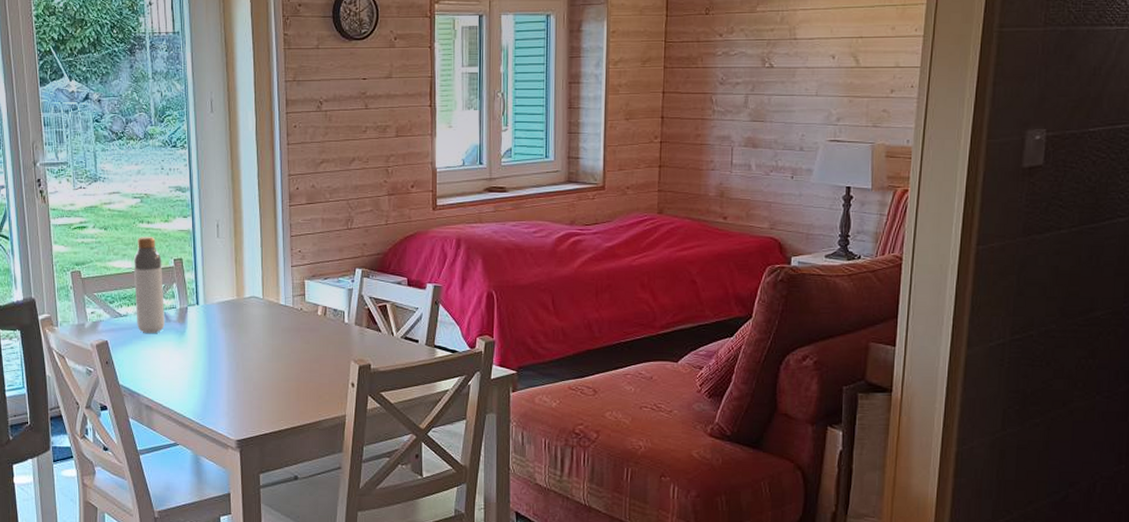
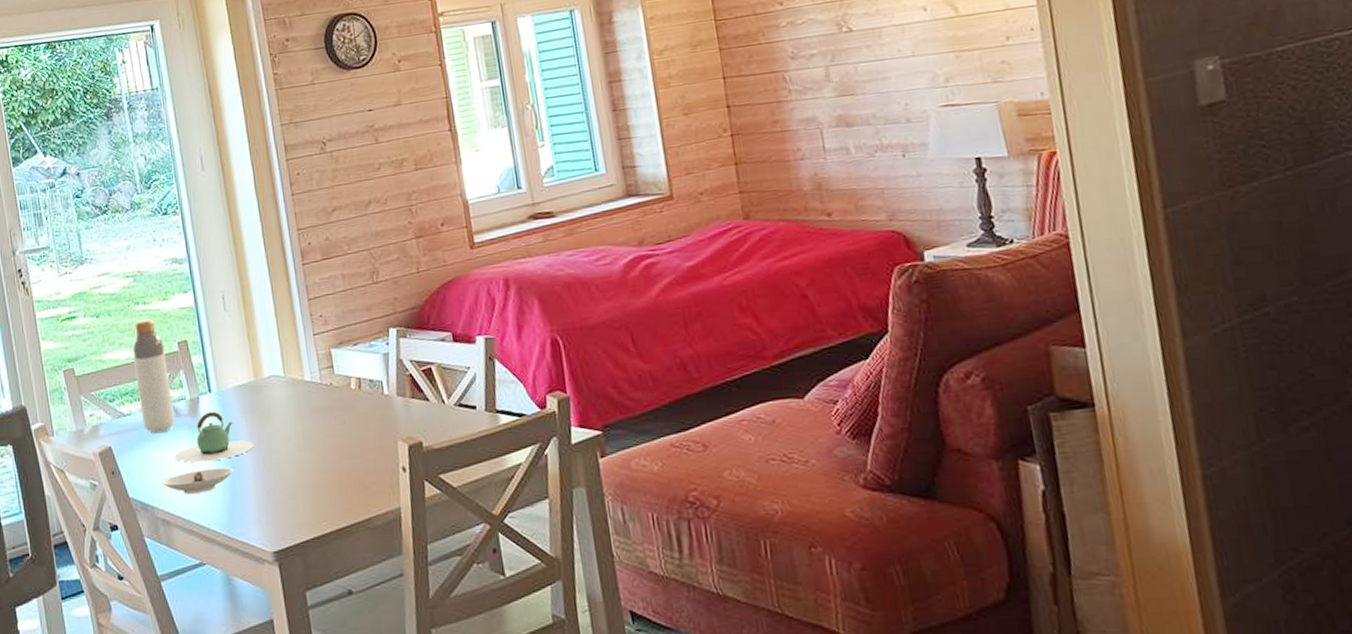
saucer: none [149,368,211,387] -> present [162,467,234,494]
teapot: none [161,321,231,362] -> present [174,411,255,463]

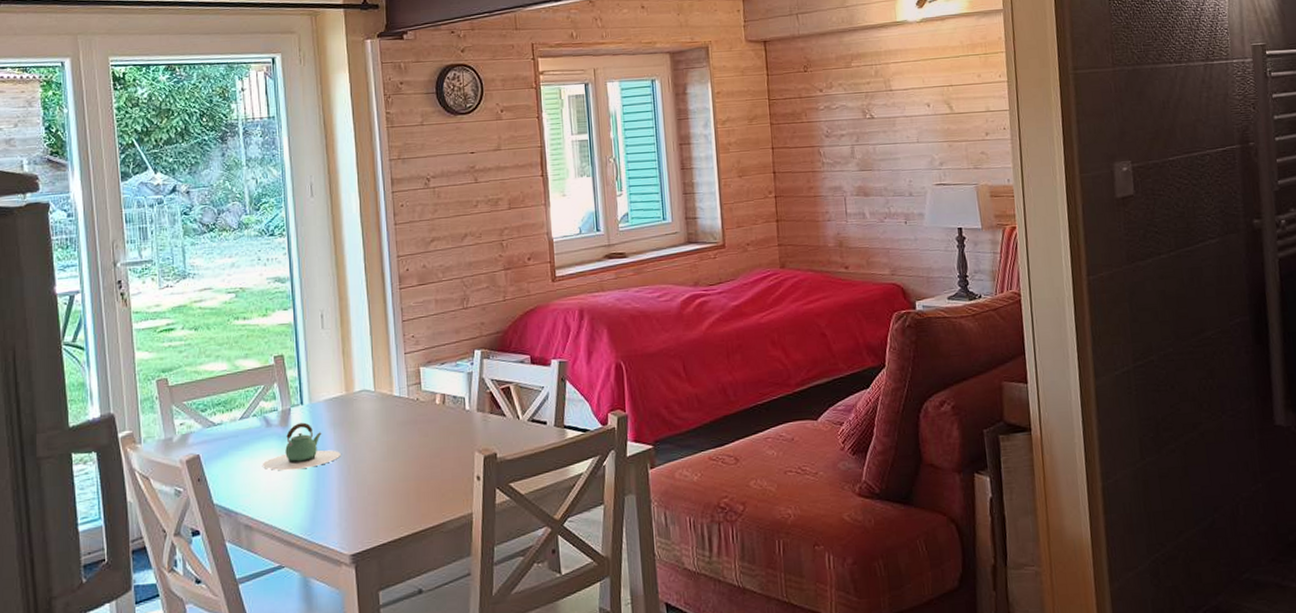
bottle: present [131,318,175,434] -> none [228,333,265,443]
saucer: present [162,467,234,494] -> none [248,475,319,500]

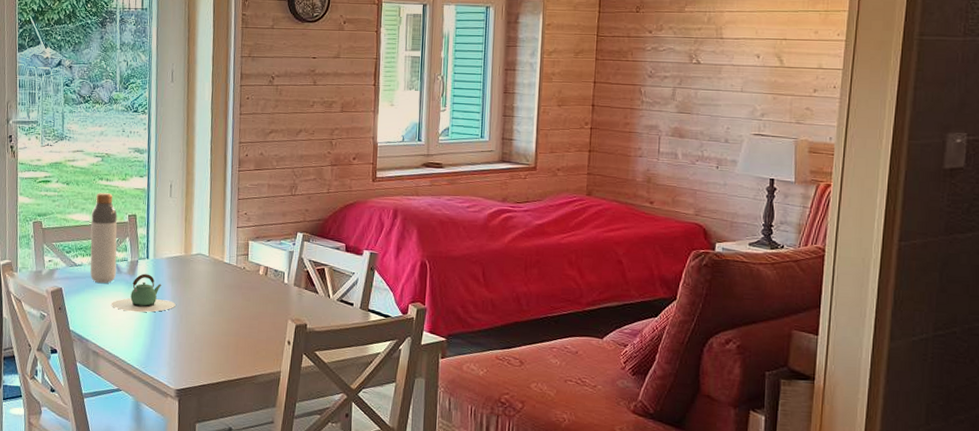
bottle: none [228,333,265,443] -> present [90,192,118,284]

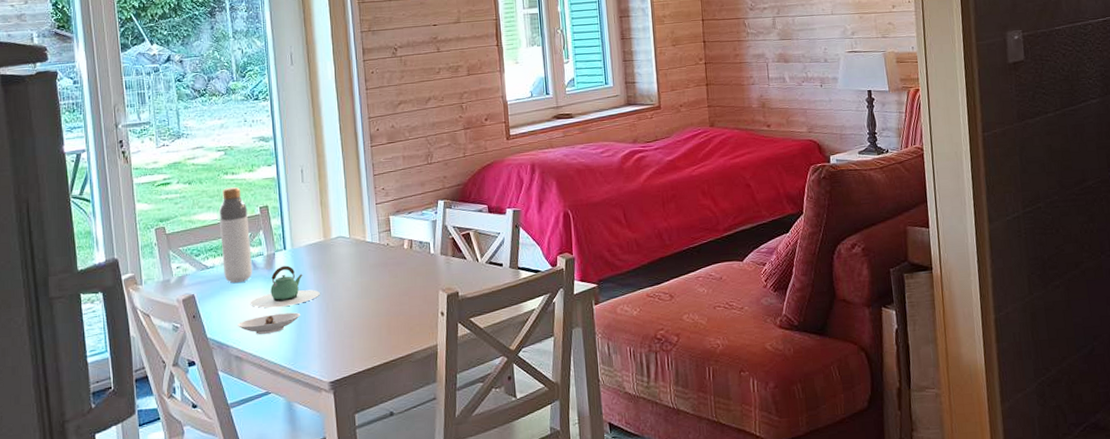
saucer: none [98,317,156,335] -> present [237,312,301,334]

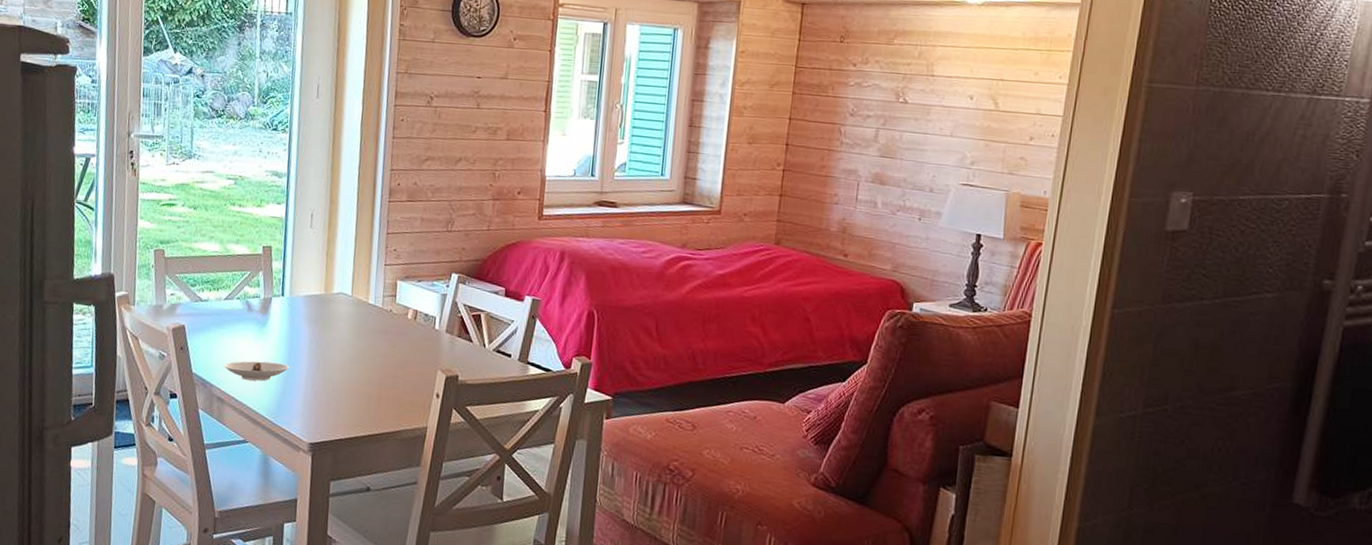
bottle: present [218,186,252,284] -> none [217,219,250,323]
teapot: present [250,265,320,308] -> none [239,313,313,356]

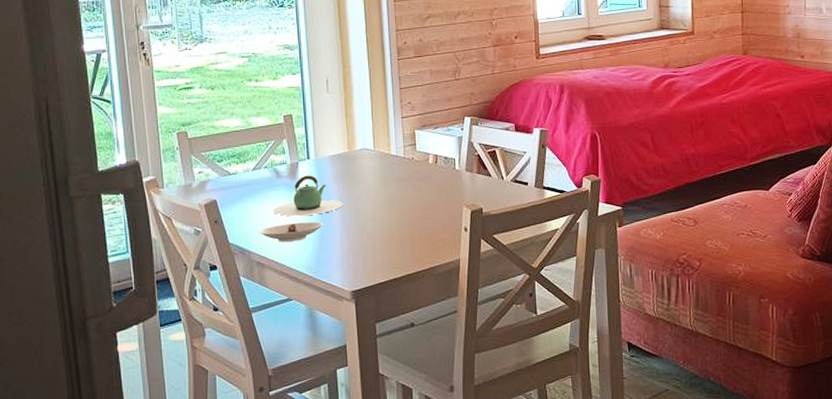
teapot: none [239,313,313,356] -> present [272,175,343,217]

